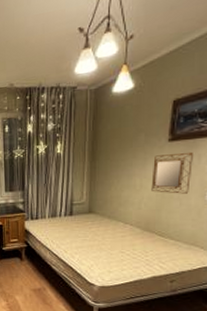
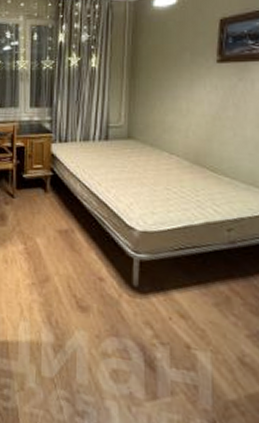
home mirror: present [151,151,193,194] -> none [200,75,246,123]

